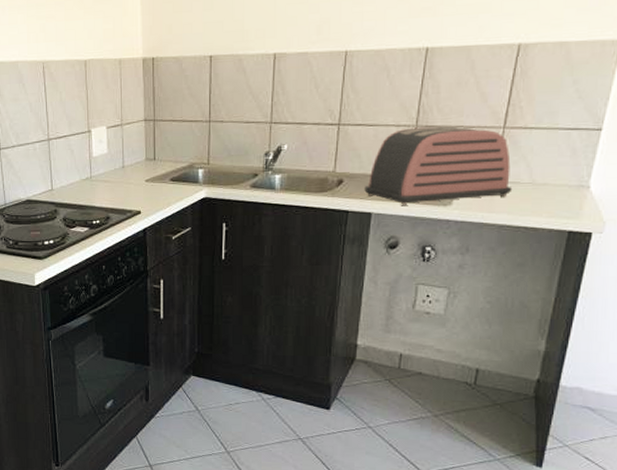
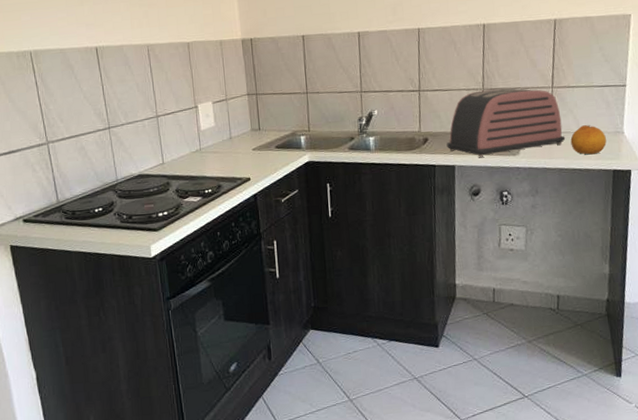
fruit: none [518,175,565,211] -> present [570,125,607,155]

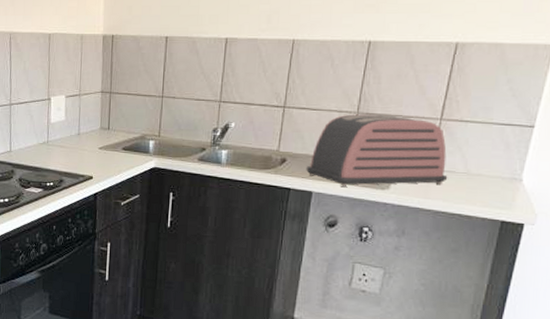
fruit: present [570,125,607,155] -> none [453,166,499,201]

